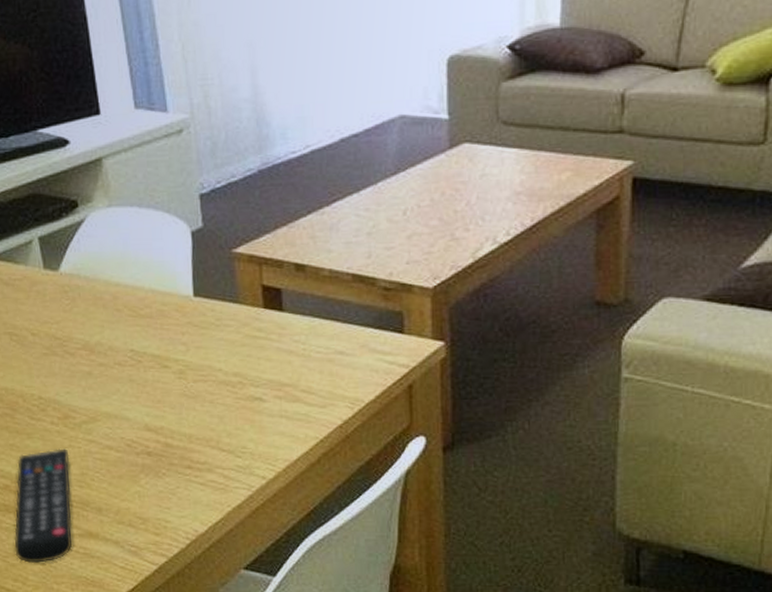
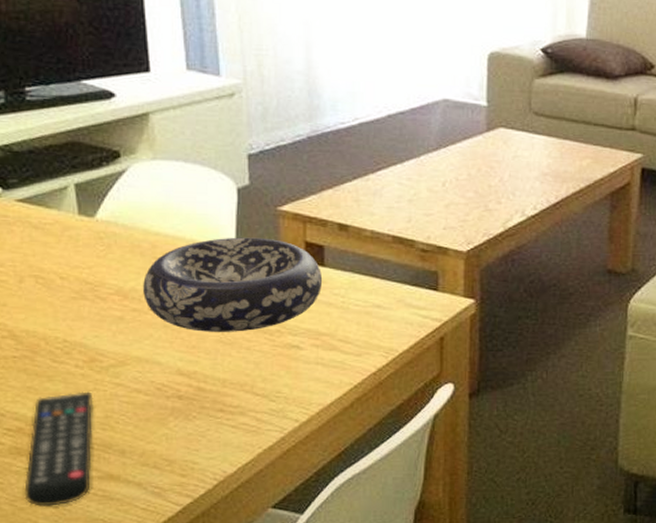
decorative bowl: none [107,283,282,385] -> present [143,237,323,332]

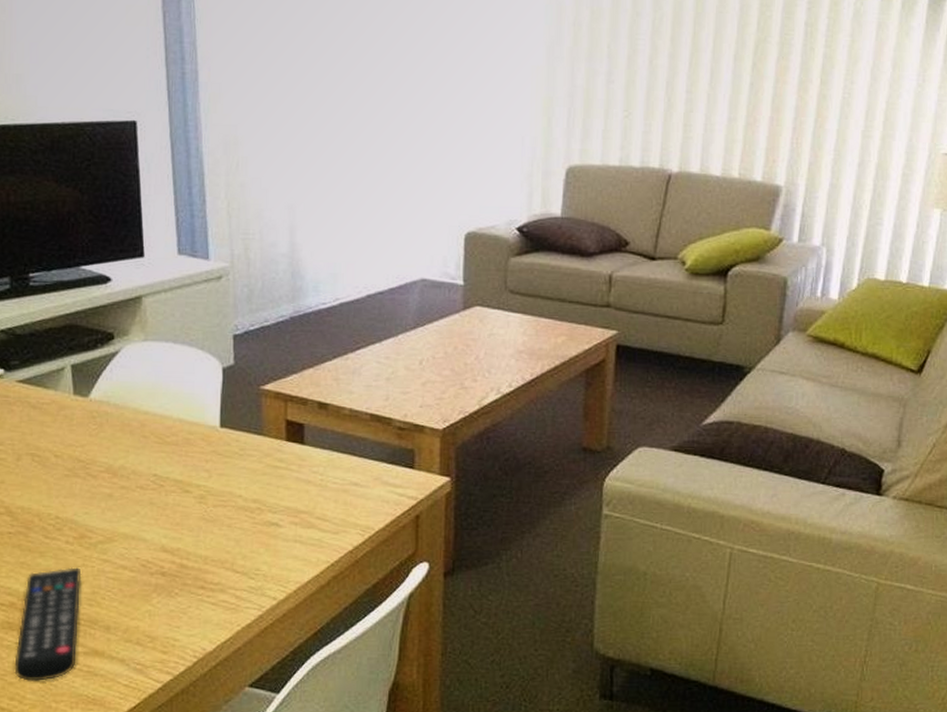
decorative bowl: present [143,237,323,332] -> none [132,416,302,509]

